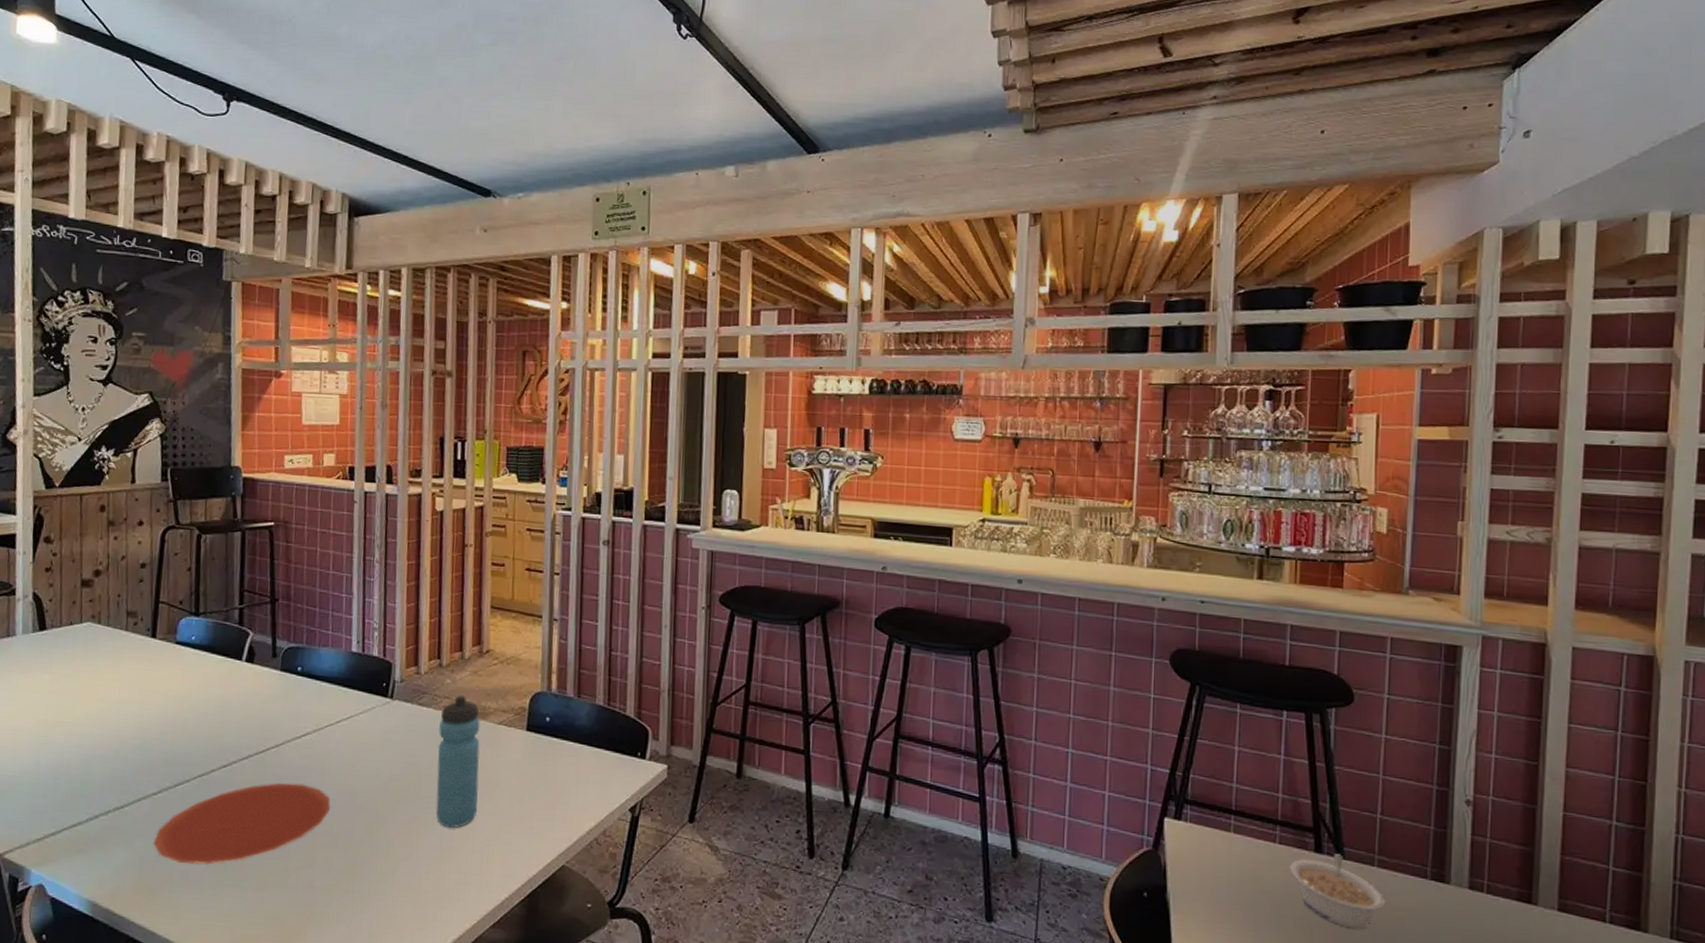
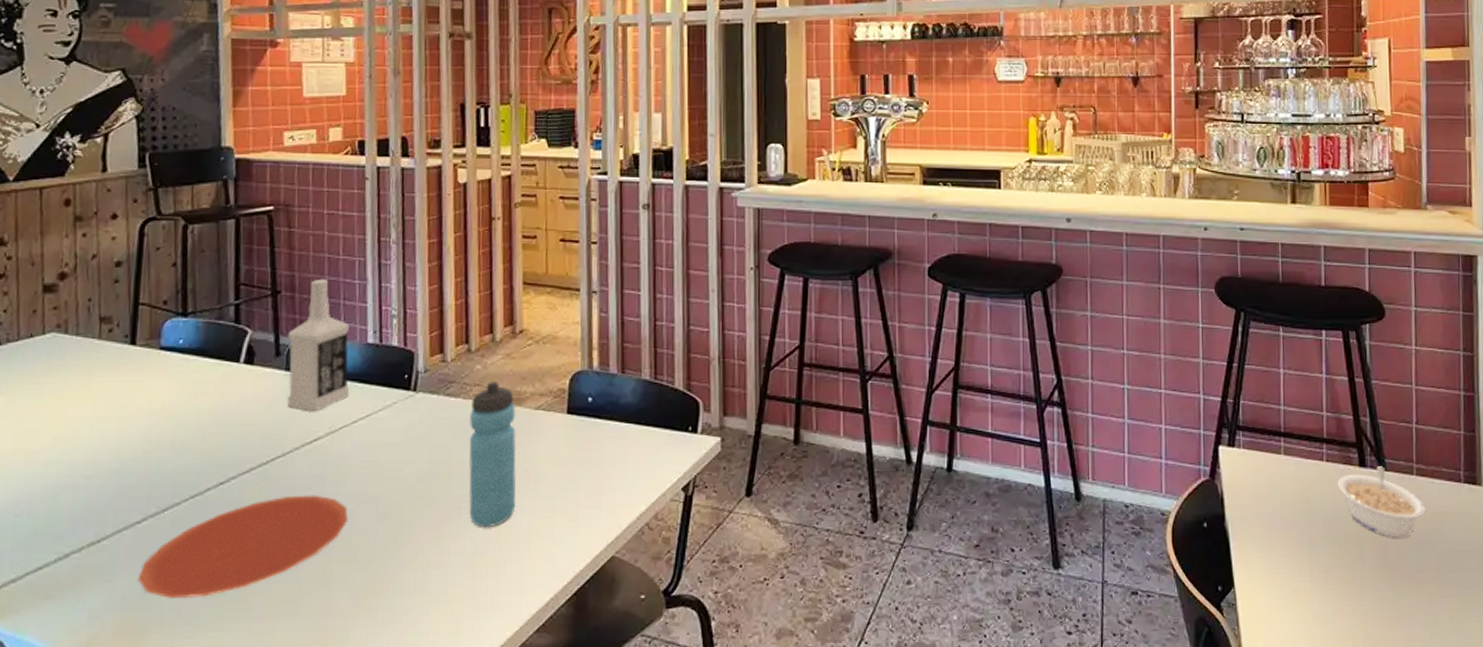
vodka: none [282,590,336,710] -> present [287,278,350,412]

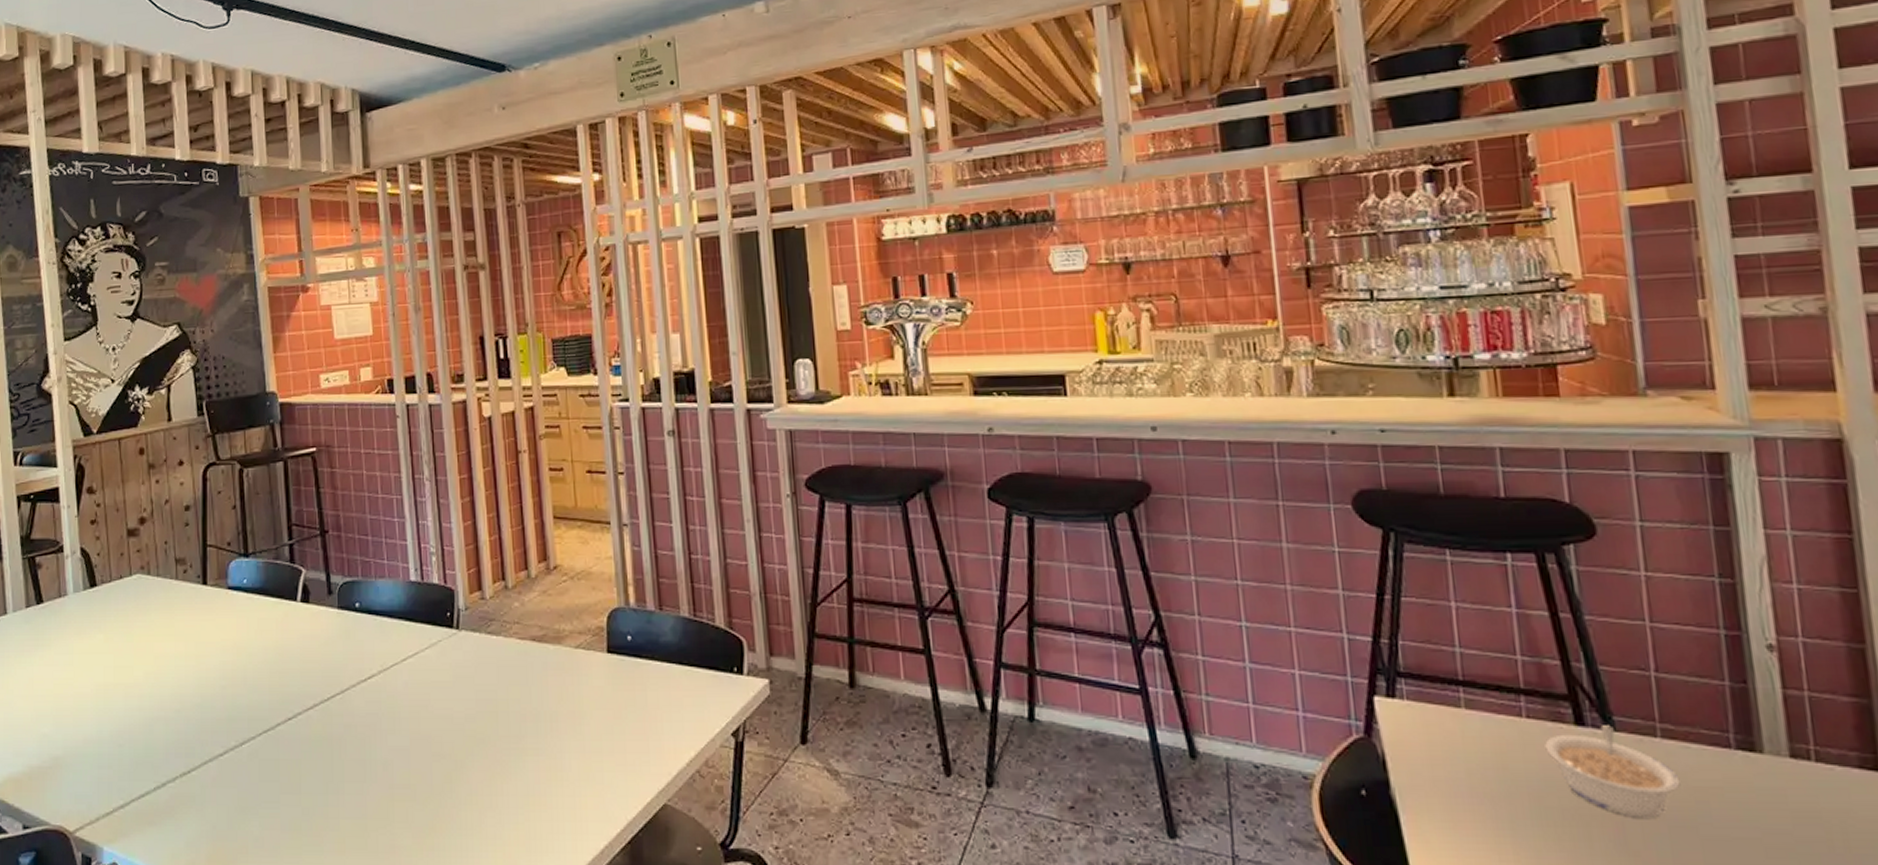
plate: present [138,495,348,599] -> none [224,732,404,831]
vodka: present [287,278,350,412] -> none [337,517,398,650]
water bottle: present [468,382,517,527] -> none [512,619,564,769]

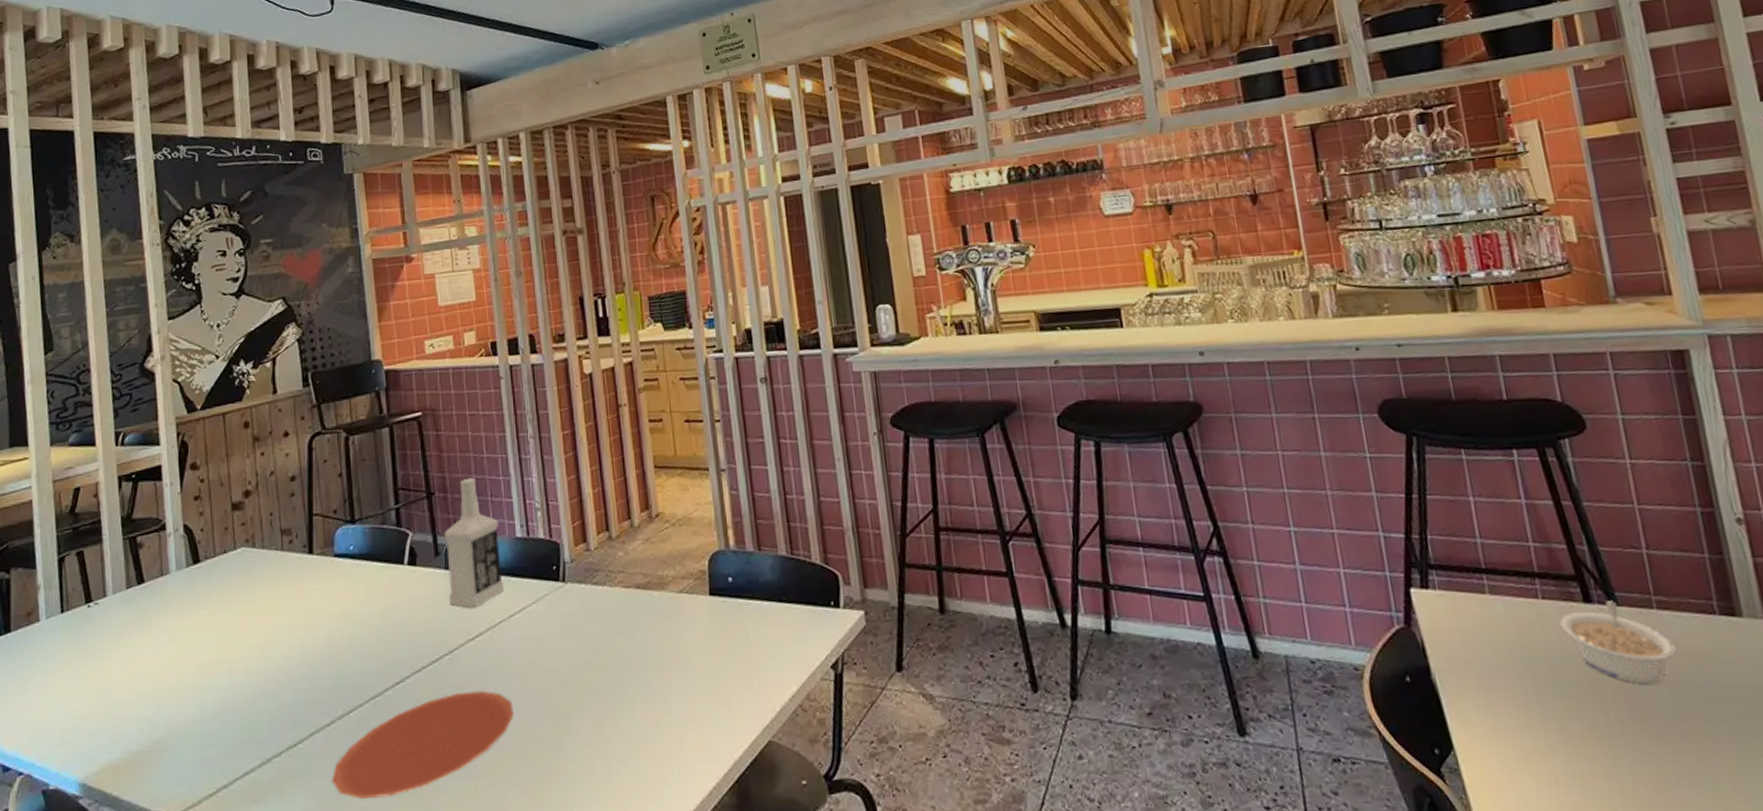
plate: none [224,732,404,831] -> present [332,690,514,799]
vodka: none [337,517,398,650] -> present [444,477,505,609]

